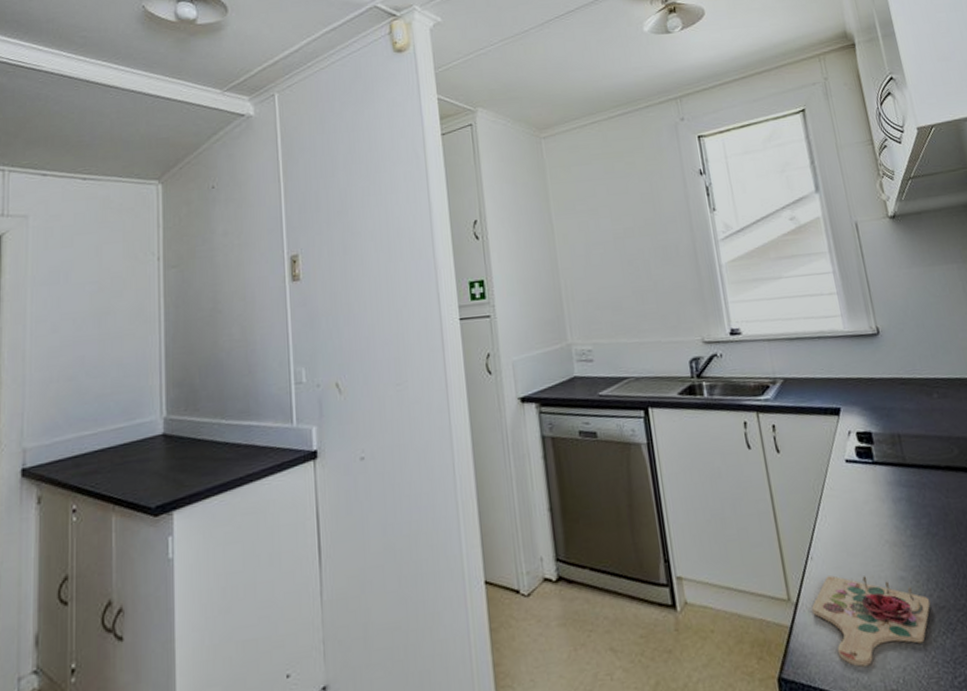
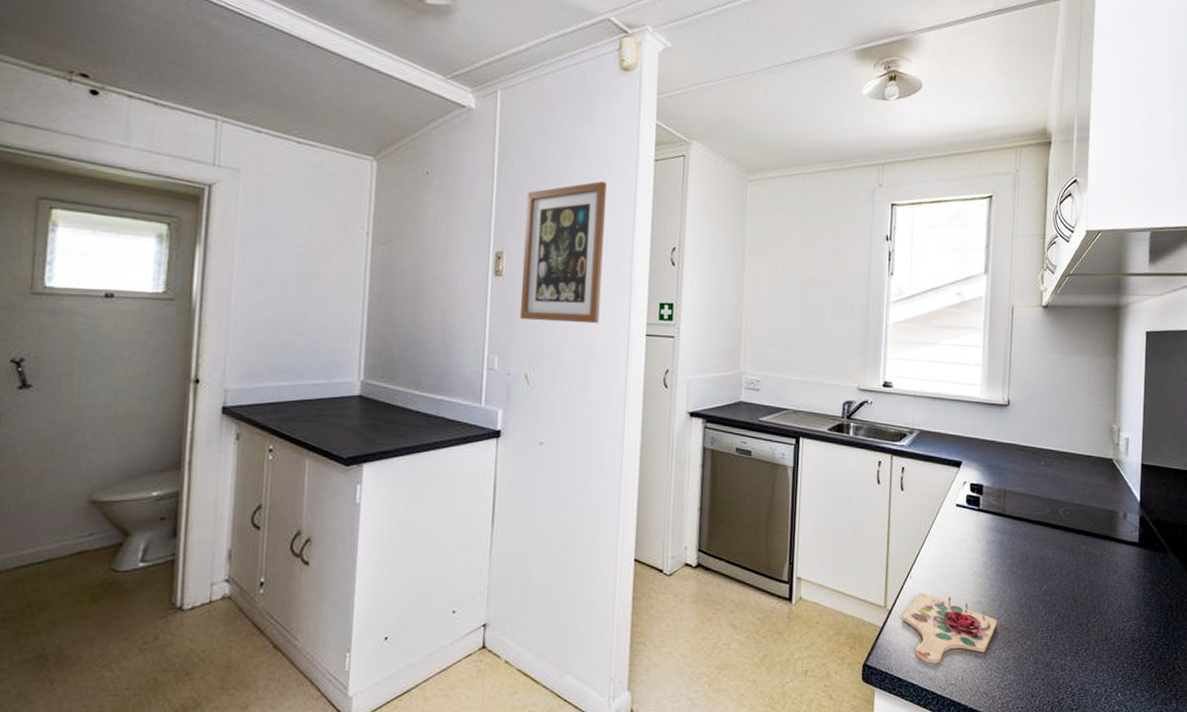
wall art: none [315,165,407,323] -> present [519,181,607,324]

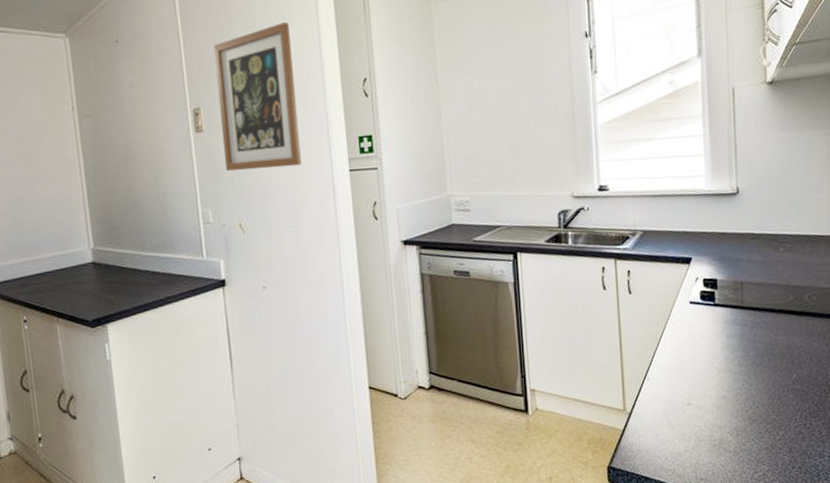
cutting board: present [902,593,997,664] -> none [643,393,745,461]

